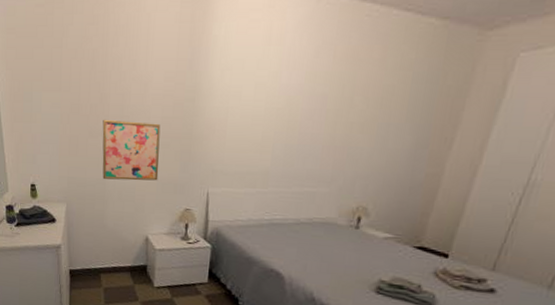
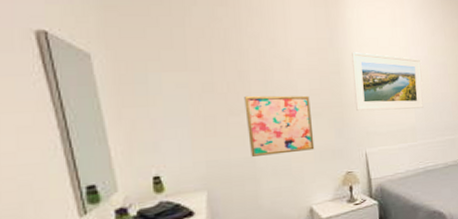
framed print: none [204,77,294,151] -> present [352,52,424,111]

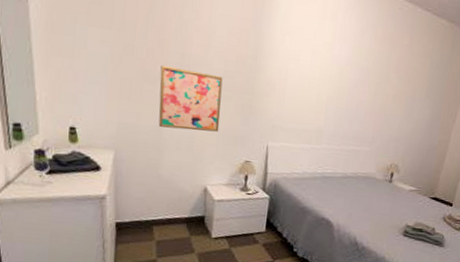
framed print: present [352,52,424,111] -> none [265,39,344,113]

